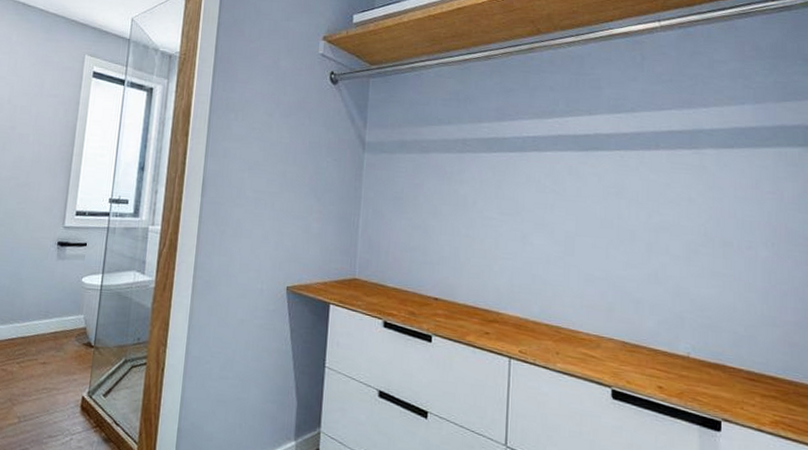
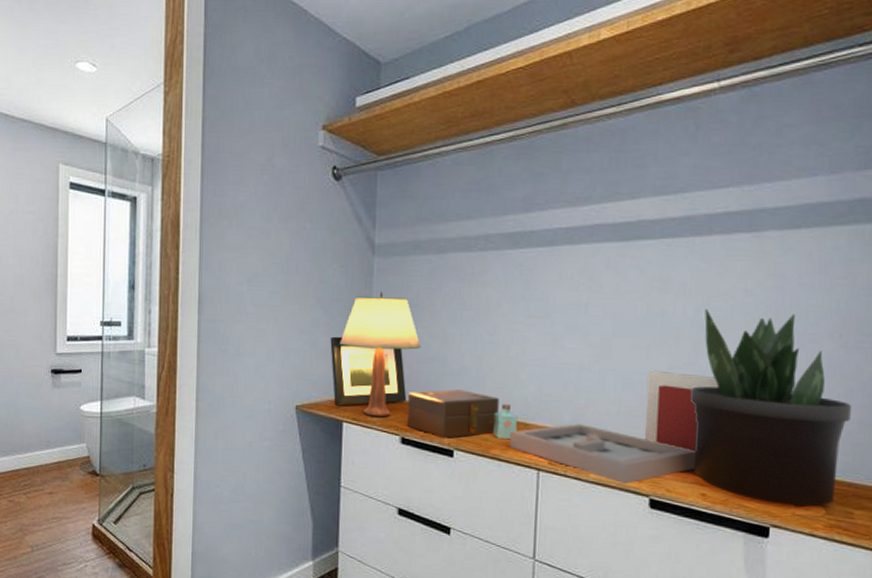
picture frame: none [321,223,390,289] -> present [330,336,407,406]
table lamp: none [330,184,405,302] -> present [339,292,422,418]
jewelry box: none [390,277,474,325] -> present [407,389,499,439]
perfume: none [467,292,492,328] -> present [492,403,518,440]
decorative tray: none [484,315,653,375] -> present [510,424,696,485]
books: none [606,268,670,345] -> present [645,370,719,451]
planter: none [646,214,786,403] -> present [691,308,851,507]

